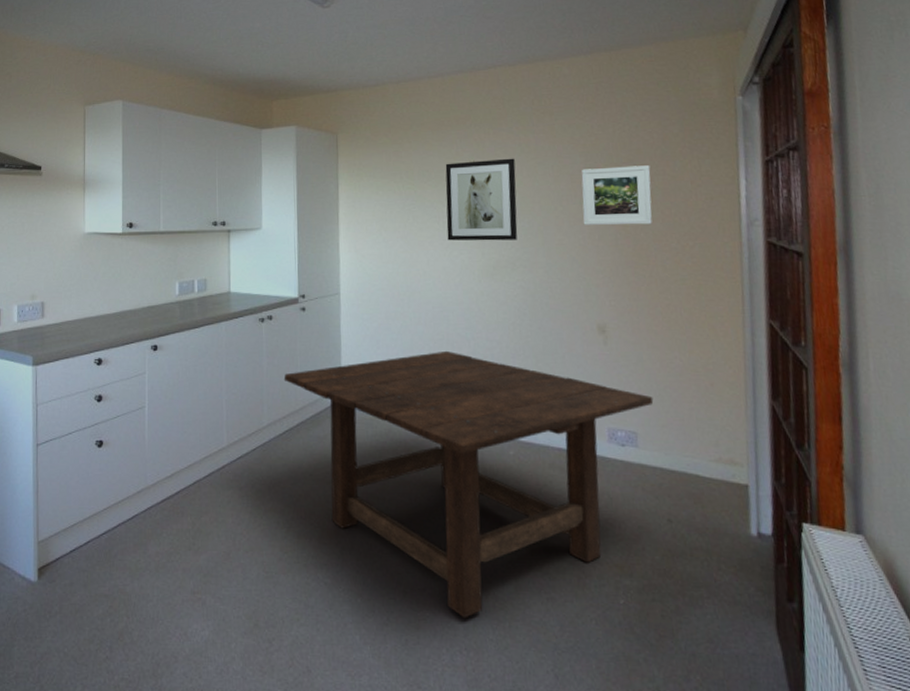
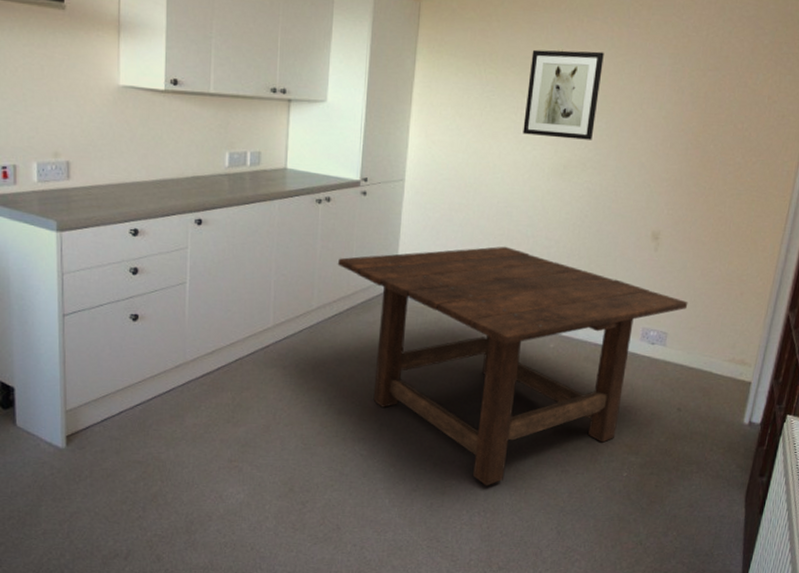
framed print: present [581,165,652,226] -> none [658,72,734,137]

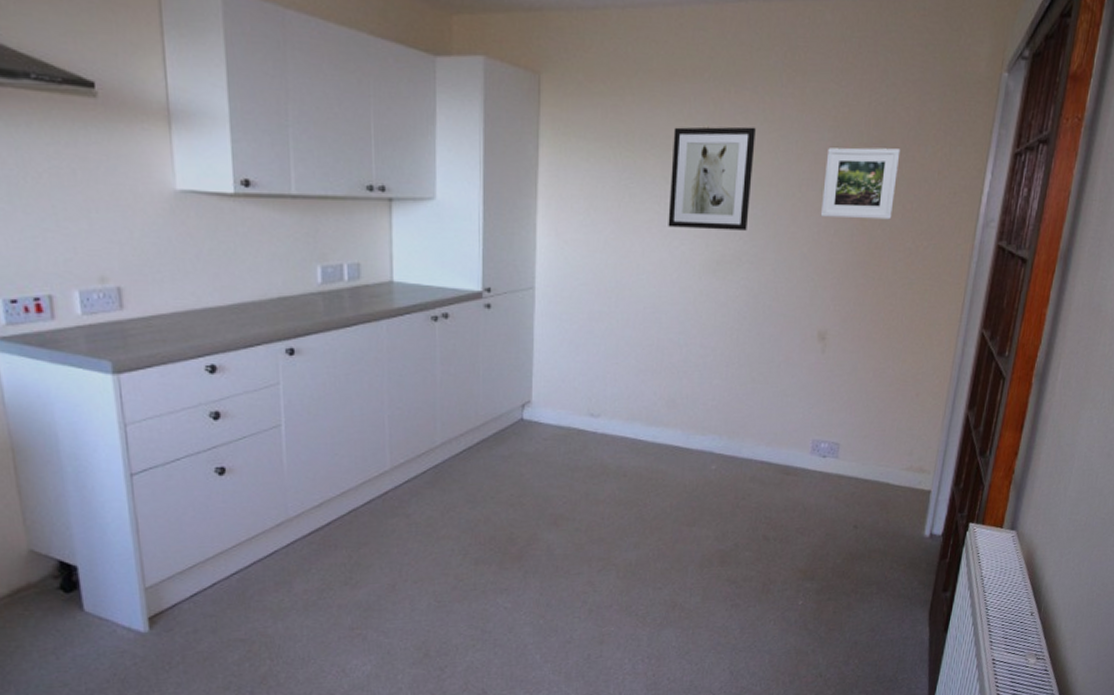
dining table: present [337,246,688,486] -> none [461,358,861,630]
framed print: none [658,72,734,137] -> present [820,147,901,220]

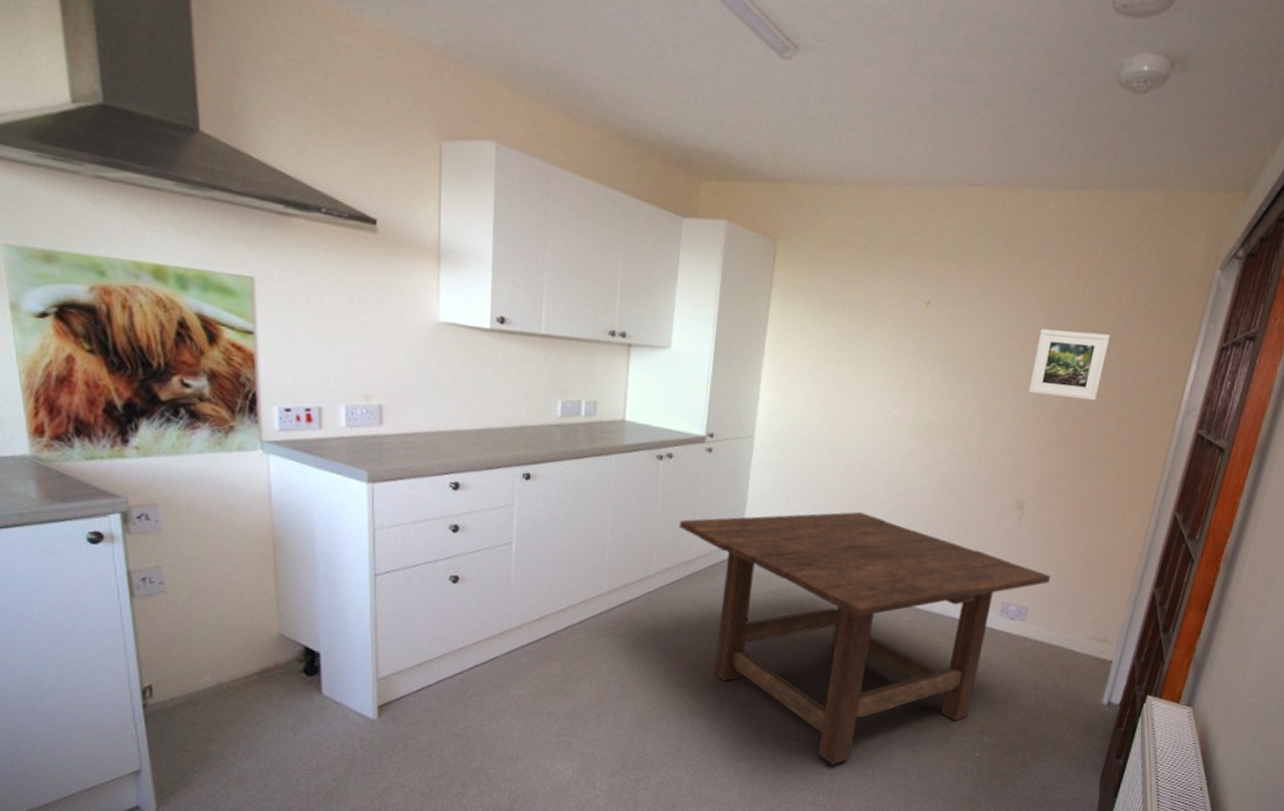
dining table: none [461,358,861,630] -> present [678,511,1051,765]
wall art: present [668,126,756,231] -> none [883,298,974,400]

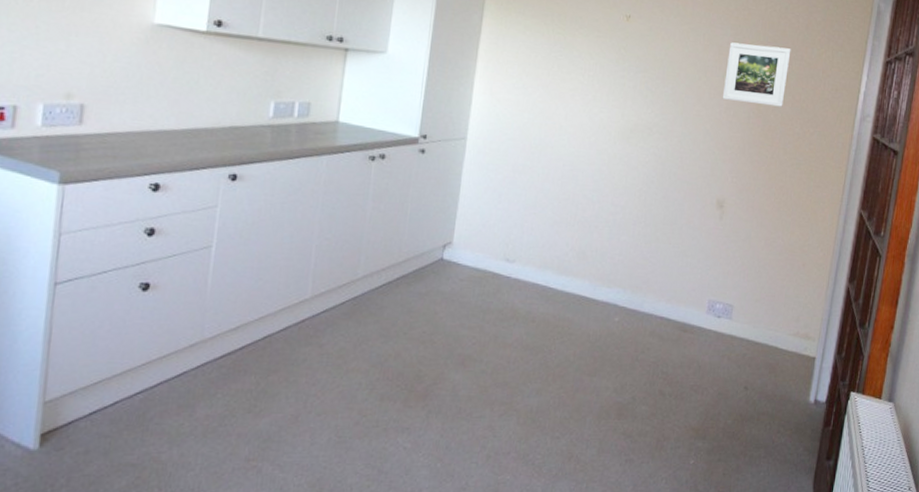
dining table: present [678,511,1051,765] -> none [388,211,753,481]

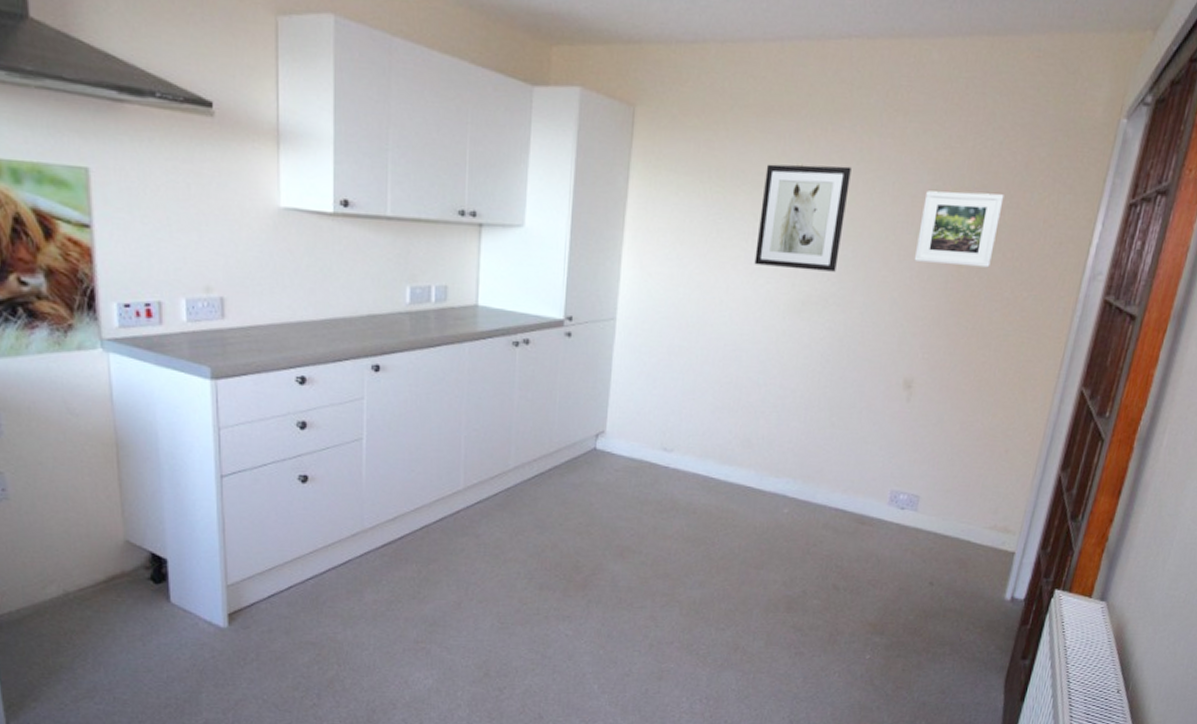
wall art: none [590,12,670,105] -> present [754,164,852,272]

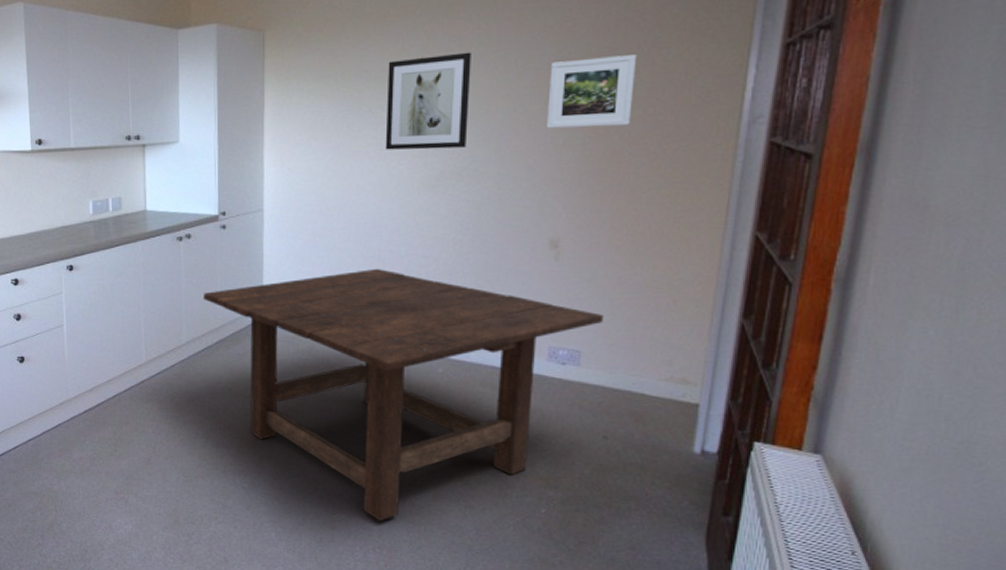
dining table: none [537,396,945,670] -> present [202,268,604,522]

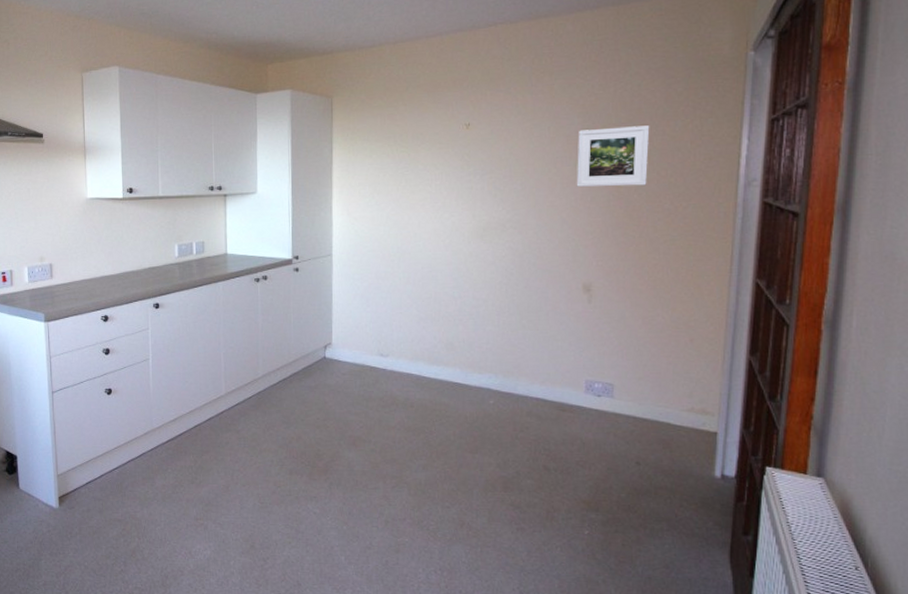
dining table: present [202,268,604,522] -> none [277,308,632,544]
wall art: present [385,52,471,150] -> none [439,120,511,204]

